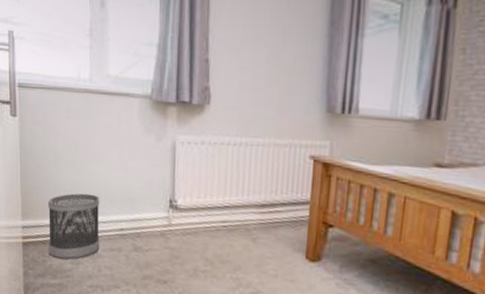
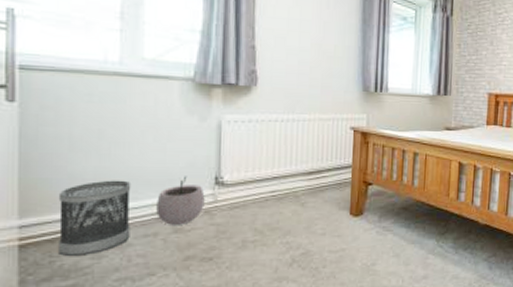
plant pot: none [120,196,161,244] -> present [156,176,205,225]

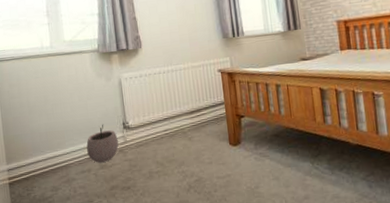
wastebasket: present [58,180,131,257] -> none [27,131,73,190]

